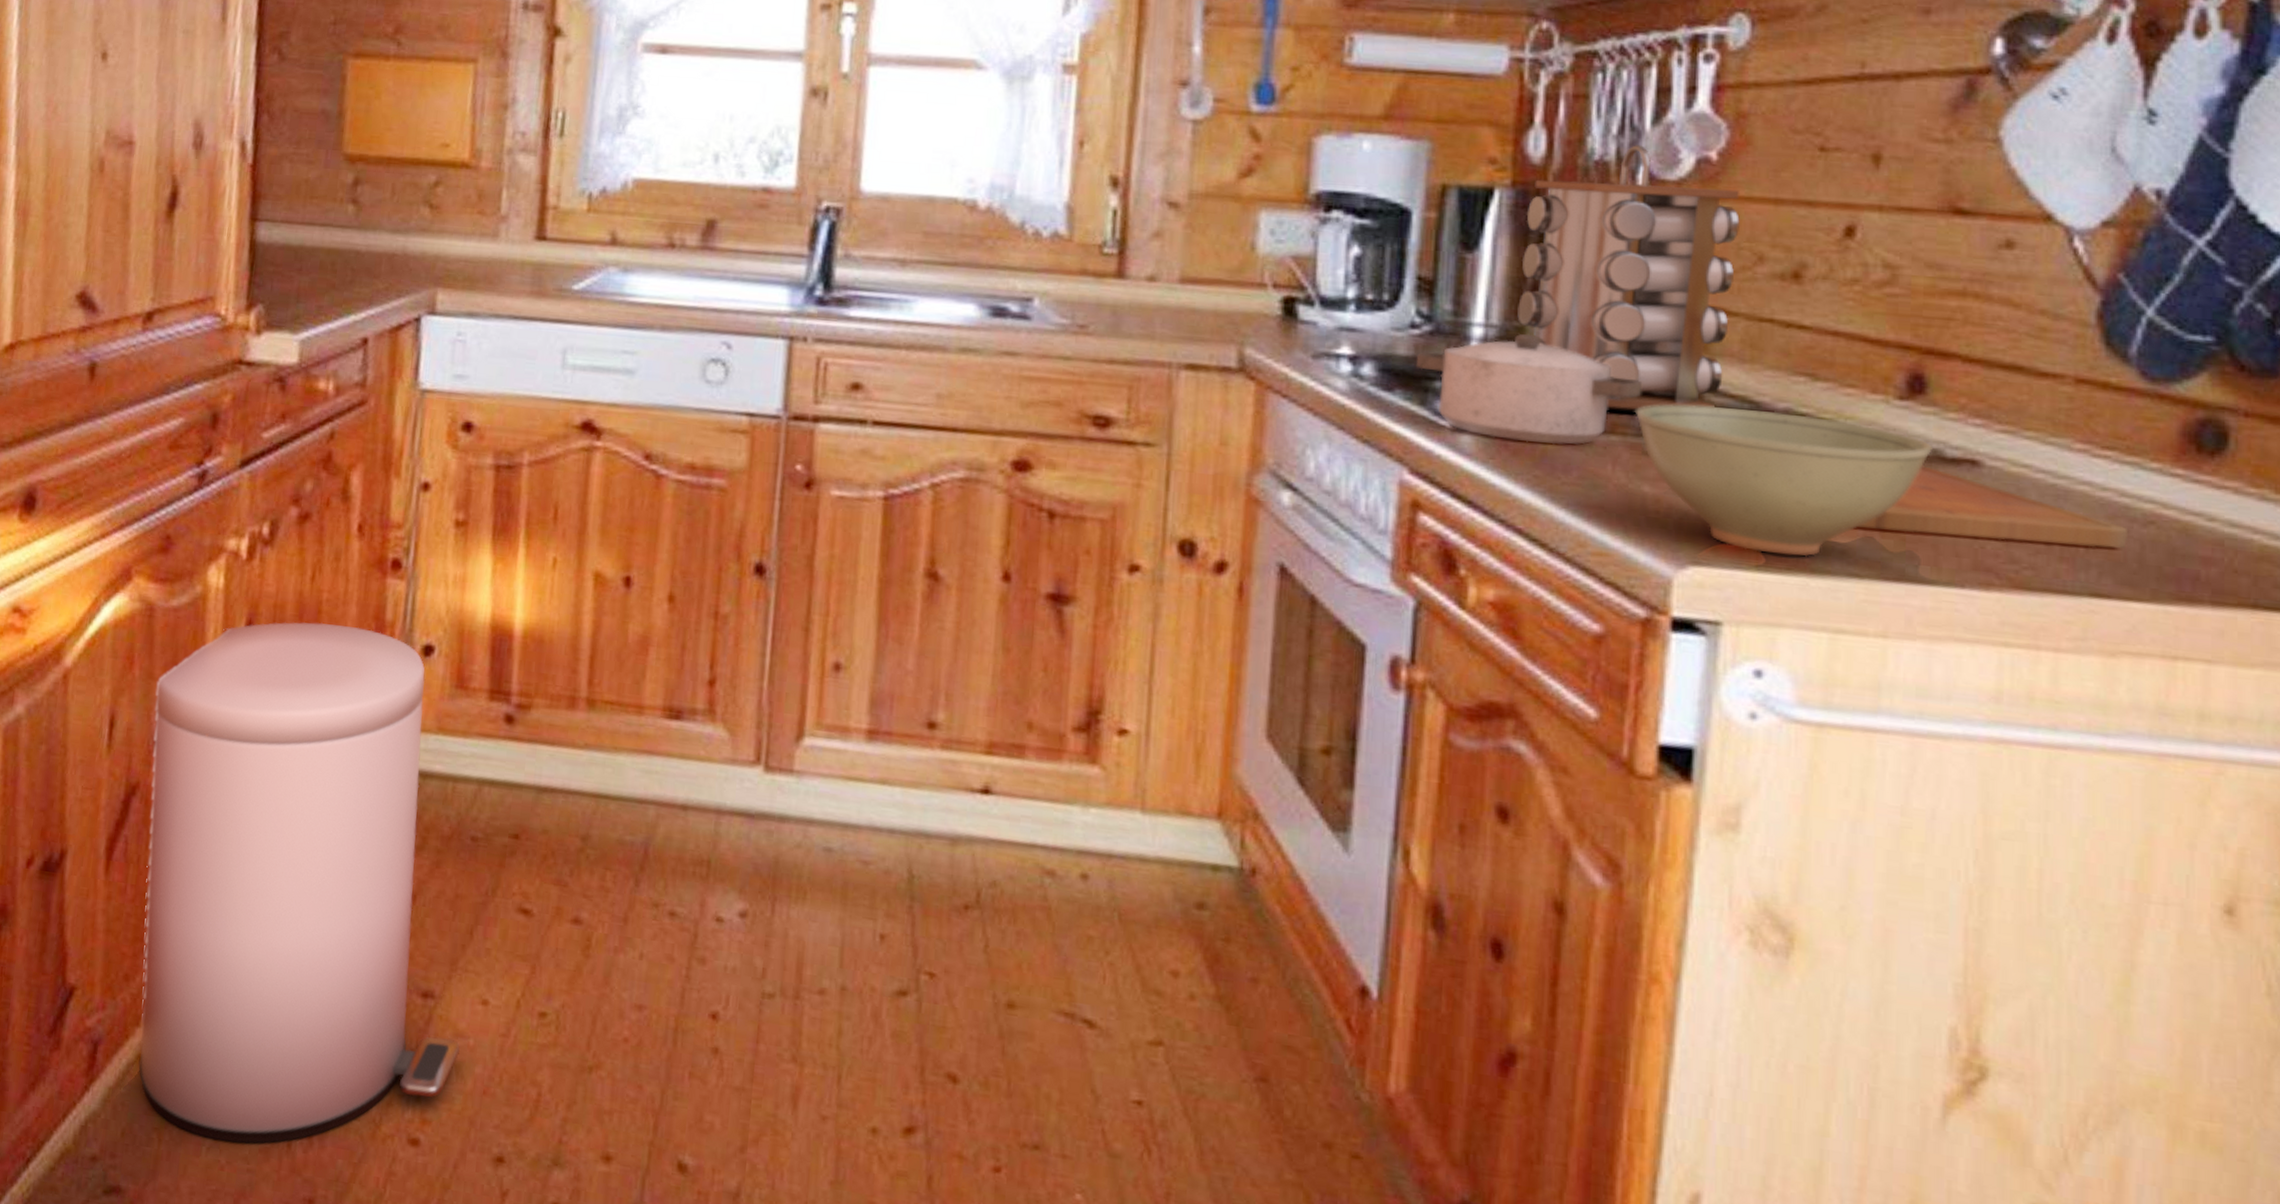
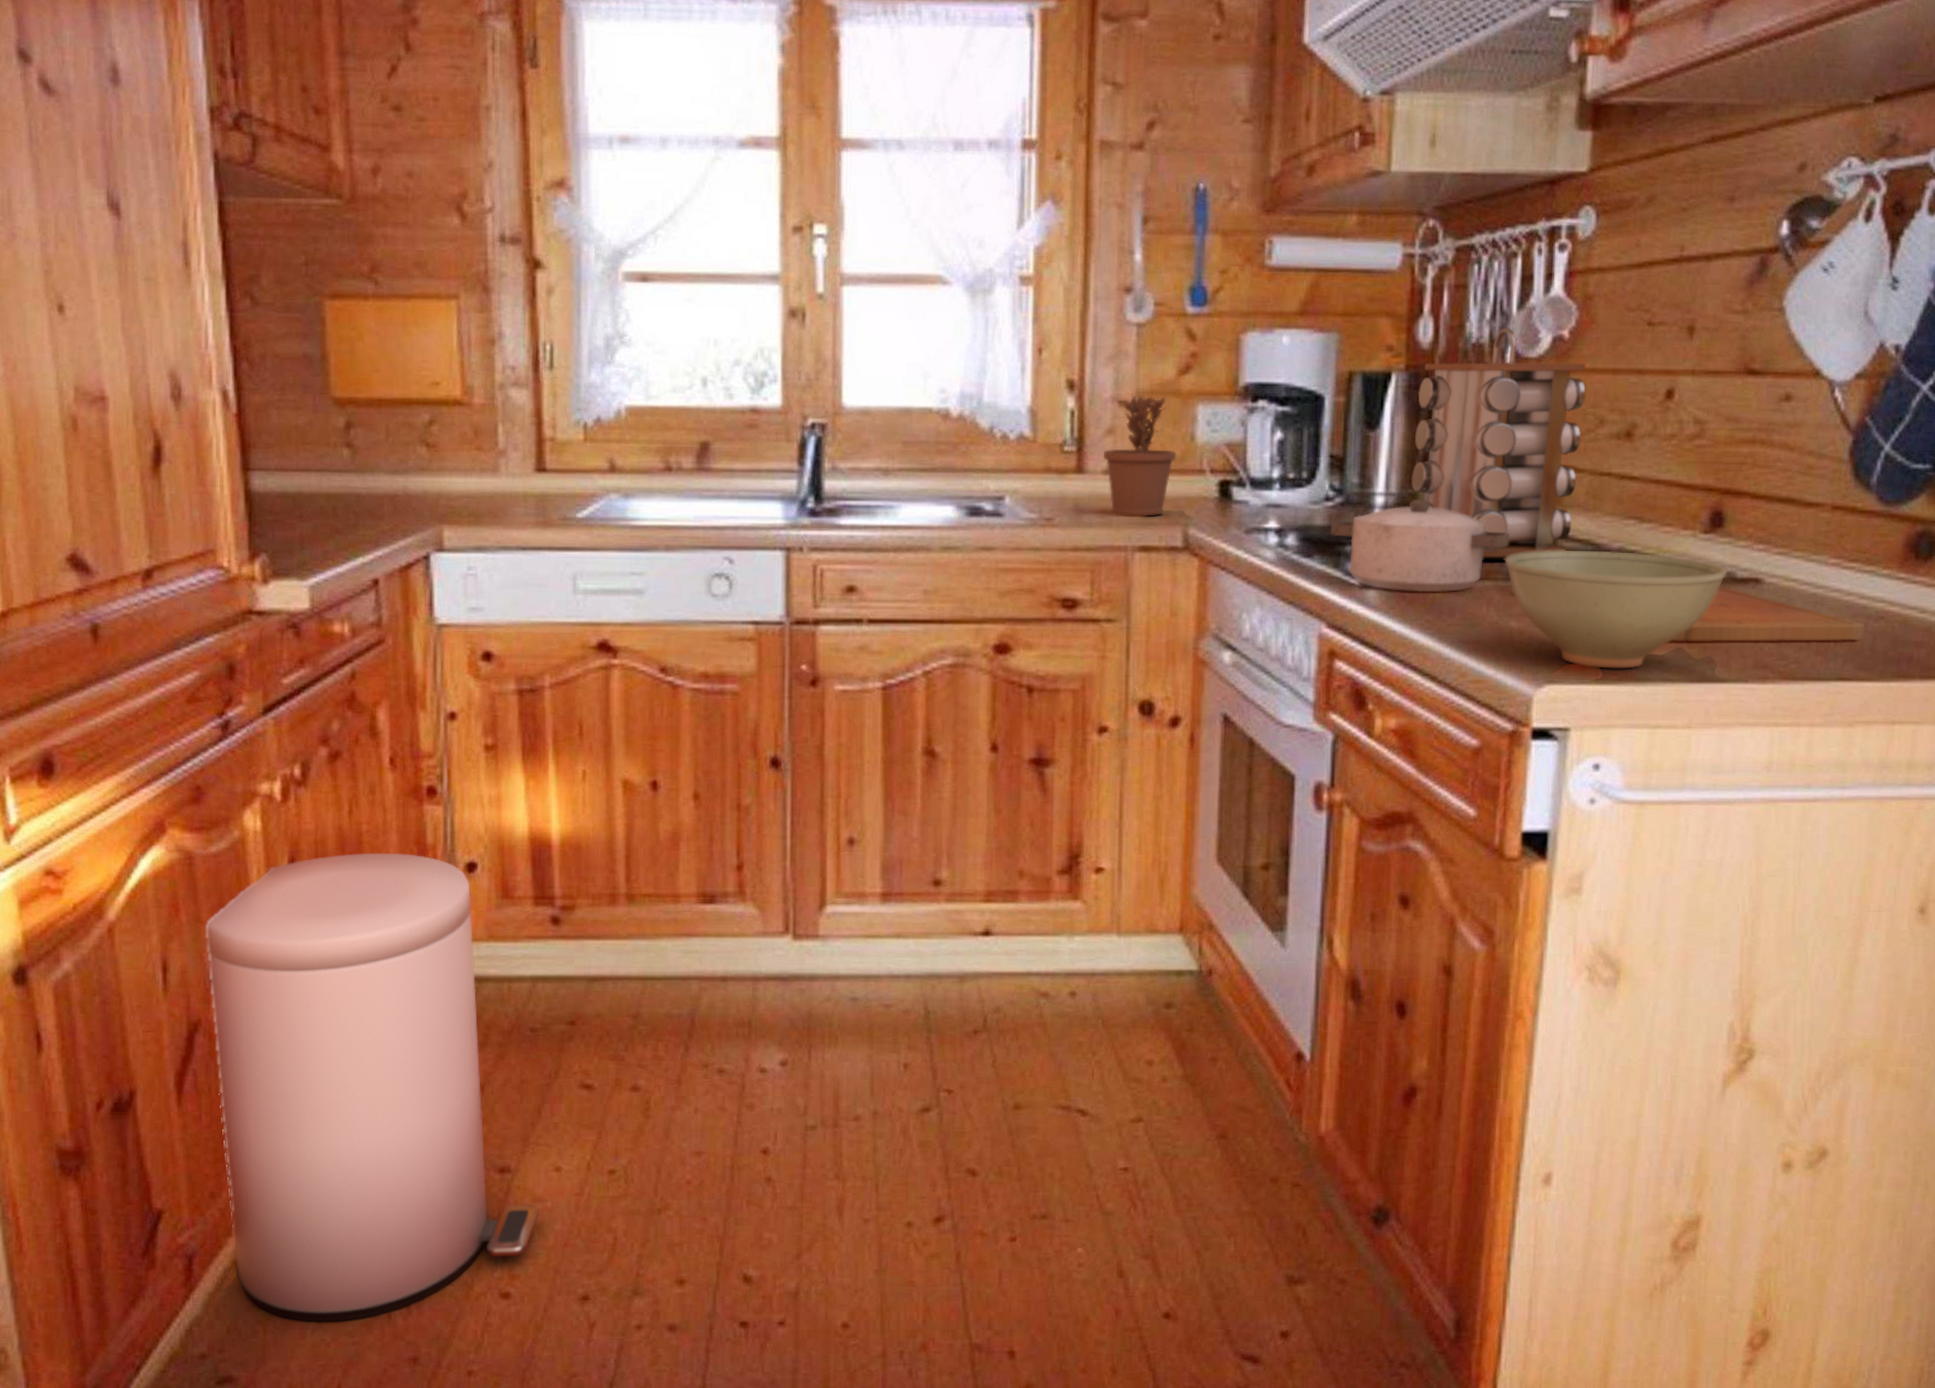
flower pot: none [1148,197,1234,331] -> present [1104,395,1177,517]

